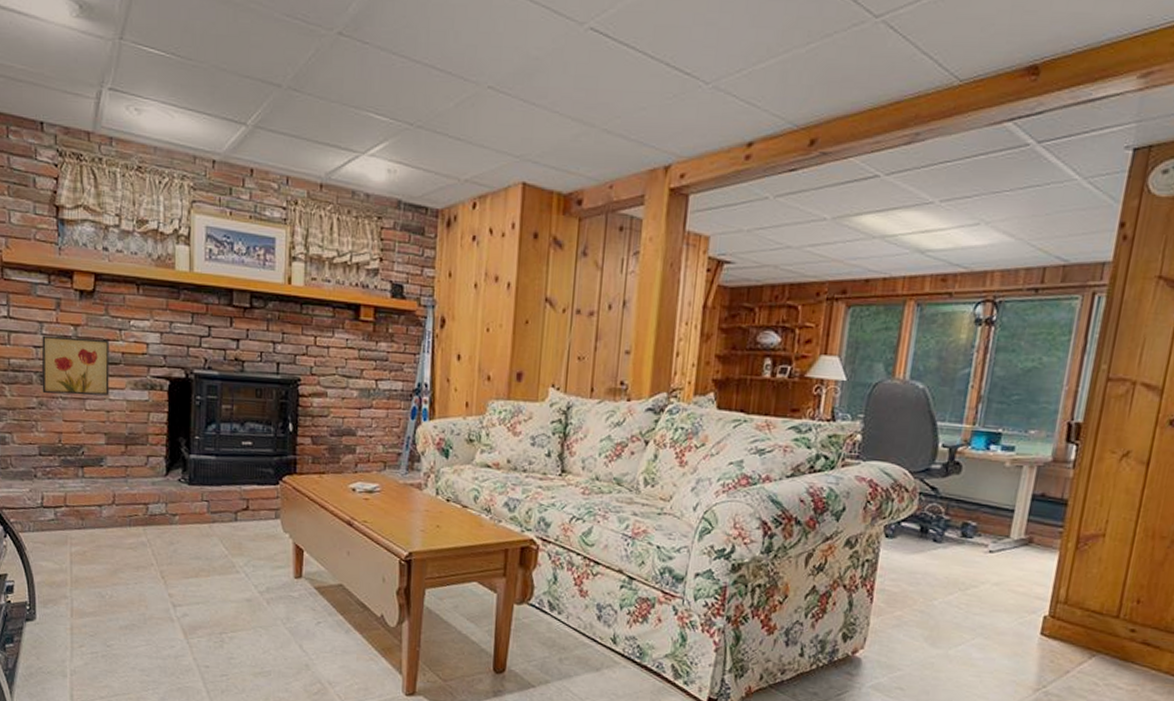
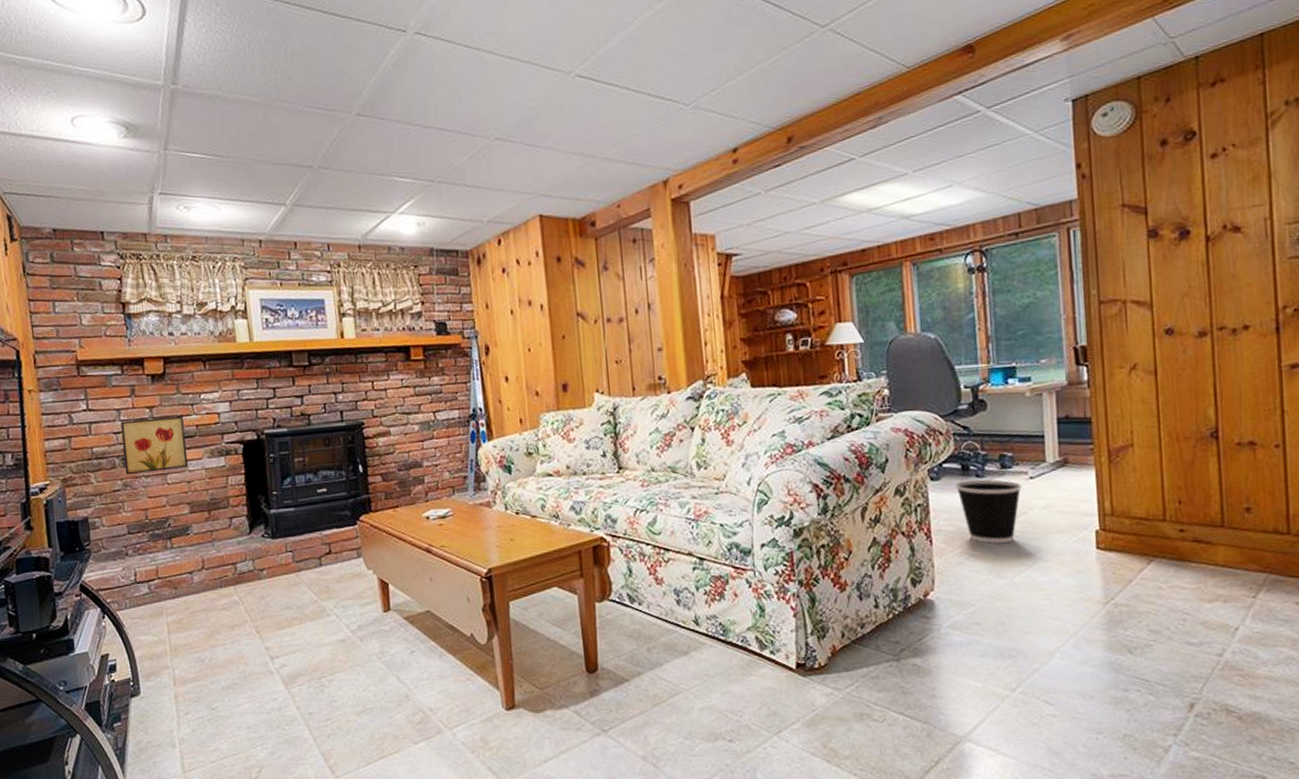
wastebasket: none [909,543,979,614] -> present [955,479,1022,544]

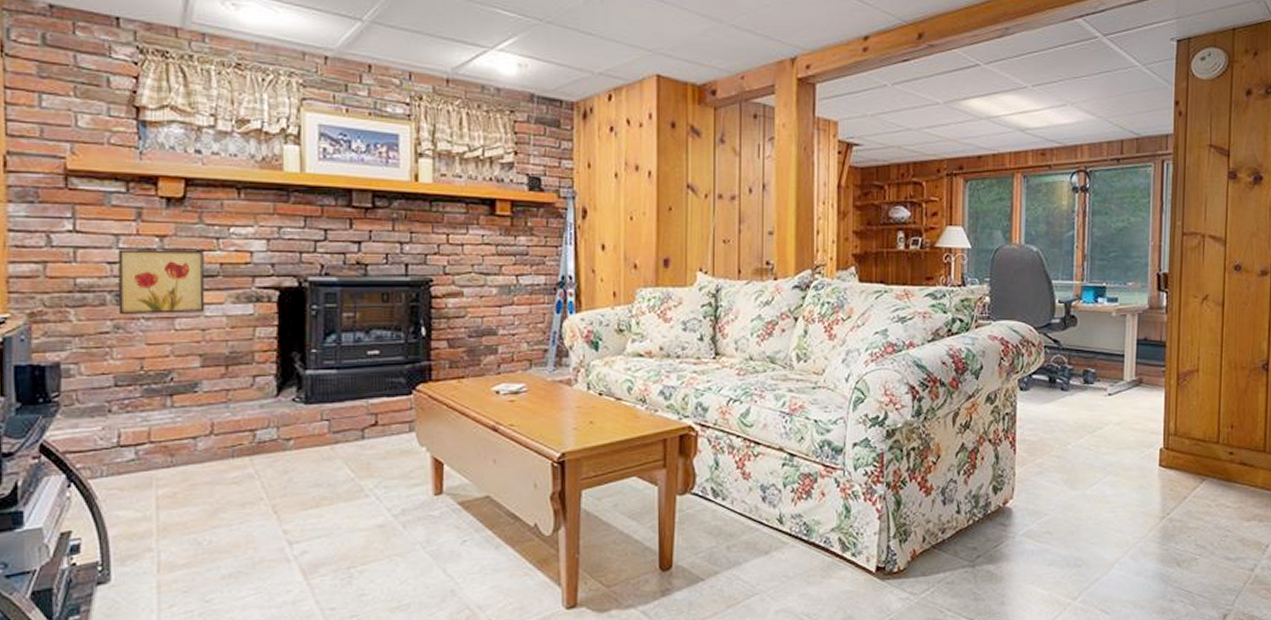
wastebasket: present [955,479,1022,544] -> none [1042,393,1101,456]

